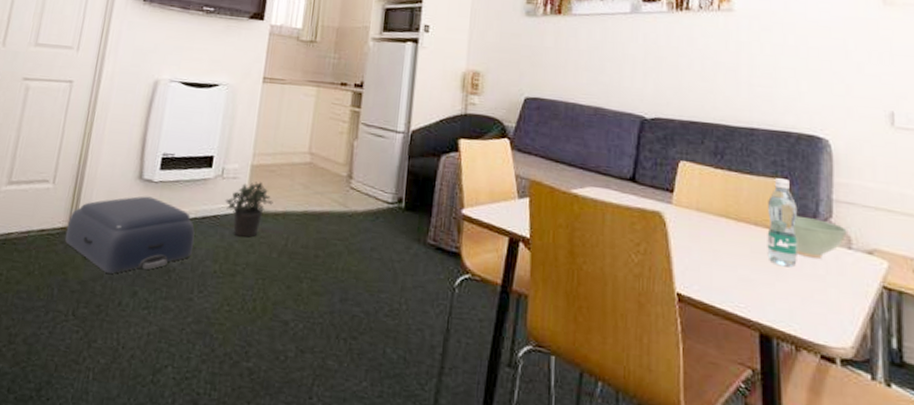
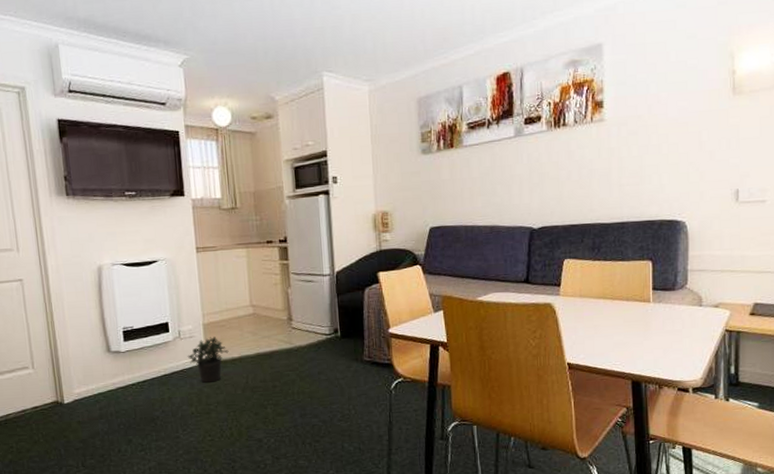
suitcase: present [65,196,195,274] -> none [56,364,170,430]
bottle: present [767,178,798,268] -> none [636,260,660,329]
bowl: present [793,215,847,260] -> none [657,287,699,319]

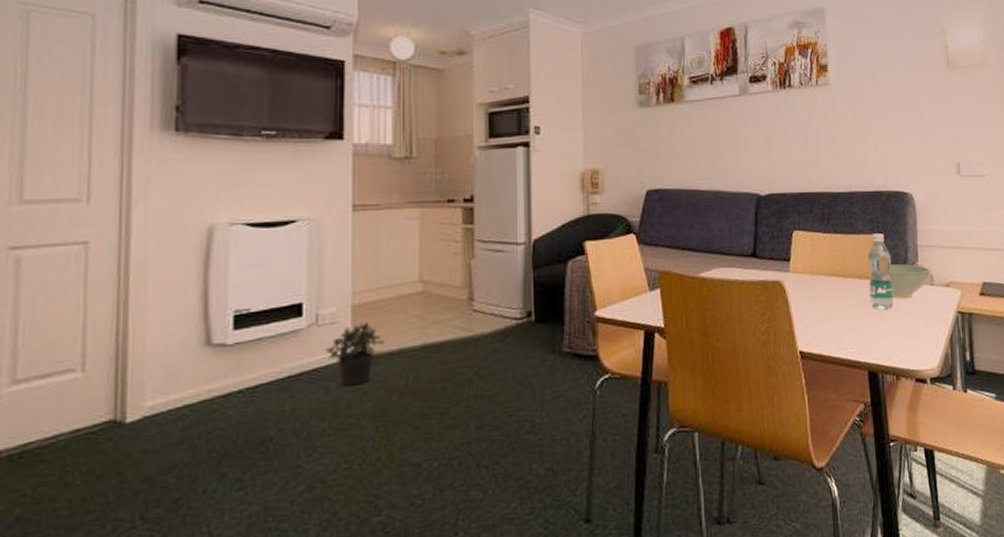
bottle: none [636,260,660,329] -> present [868,233,894,311]
bowl: none [657,287,699,319] -> present [889,263,930,299]

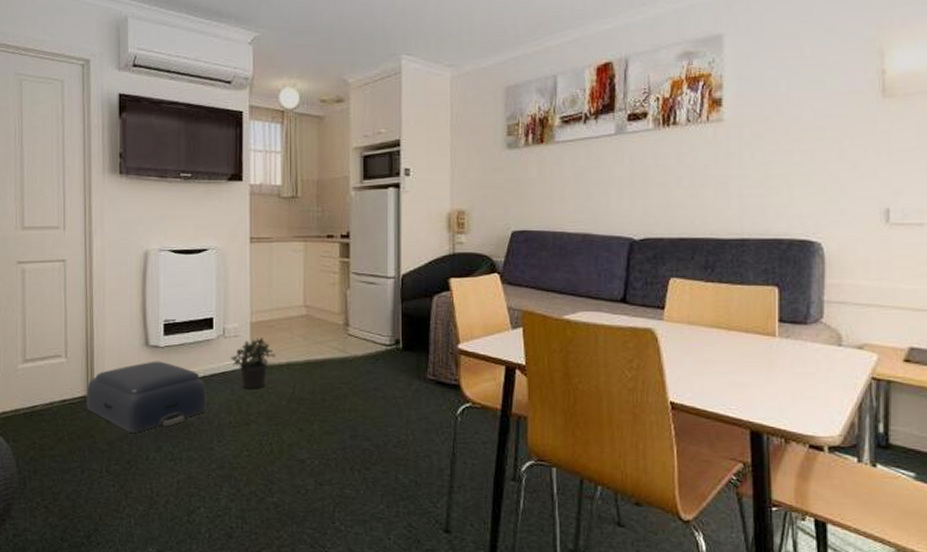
suitcase: none [112,363,293,461] -> present [86,361,207,433]
bottle: present [868,233,894,311] -> none [758,285,789,369]
bowl: present [889,263,930,299] -> none [784,319,838,359]

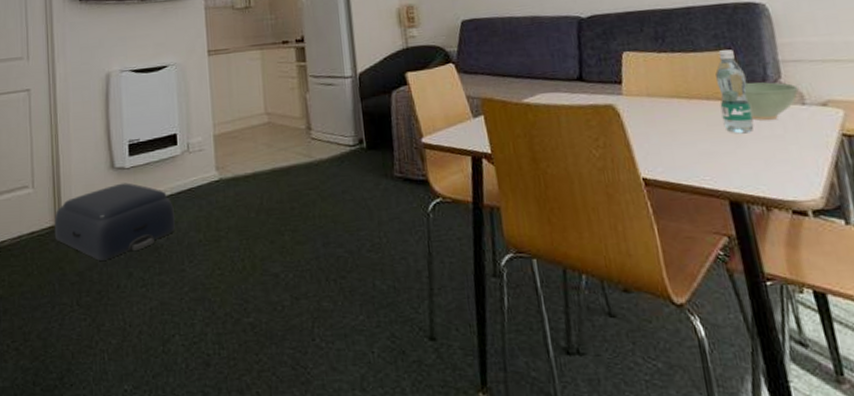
potted plant: present [230,338,276,389] -> none [196,150,241,204]
bottle: none [758,285,789,369] -> present [715,49,754,134]
bowl: none [784,319,838,359] -> present [744,82,799,121]

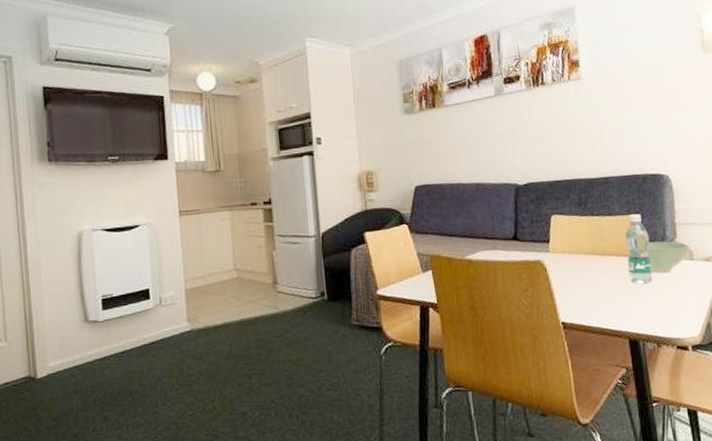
suitcase: present [54,183,176,261] -> none [28,335,150,407]

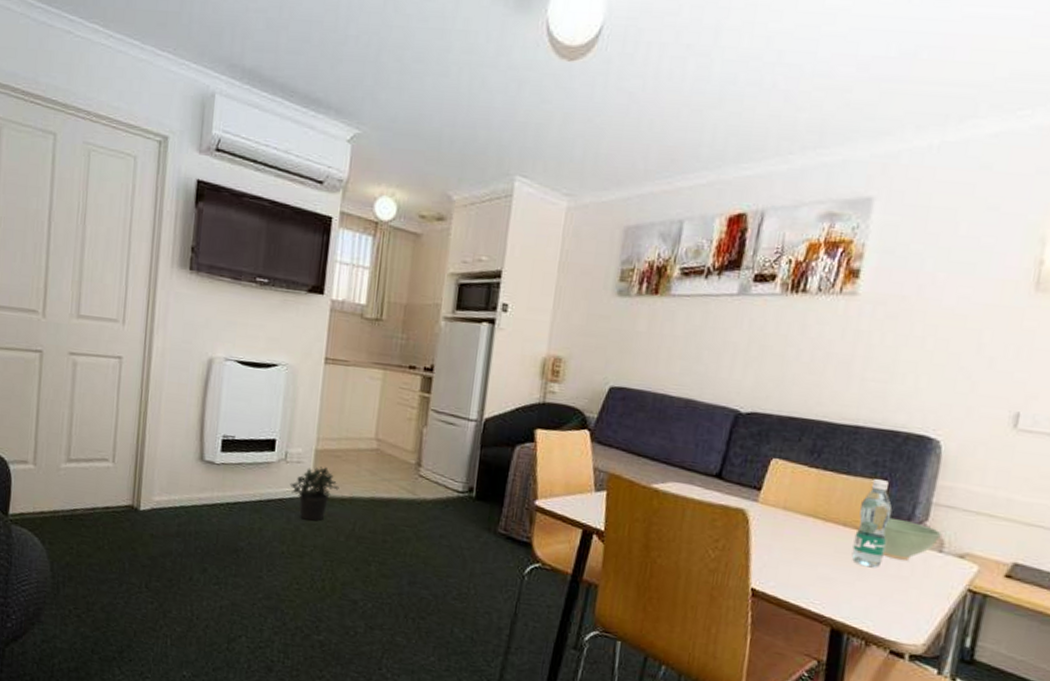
potted plant: none [168,303,212,352] -> present [290,466,339,521]

